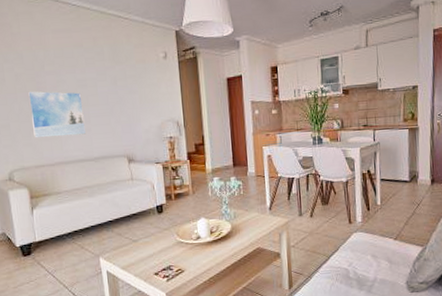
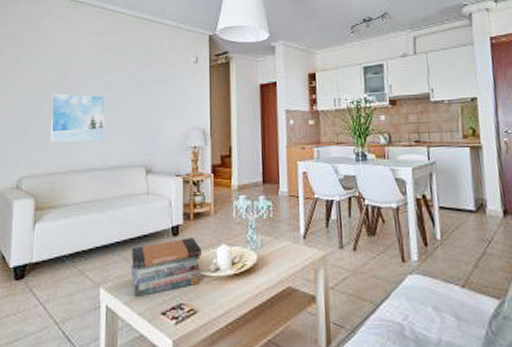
book stack: none [123,214,186,263] -> present [130,238,202,296]

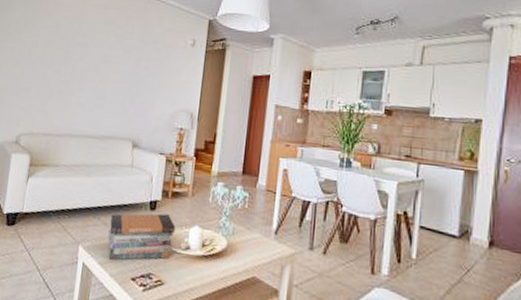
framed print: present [50,93,106,143] -> none [49,59,104,110]

